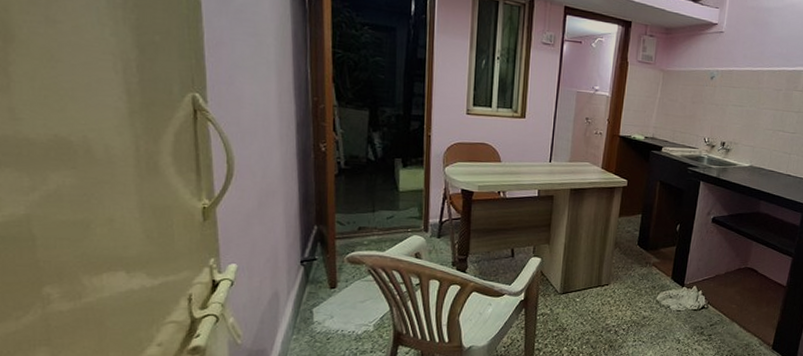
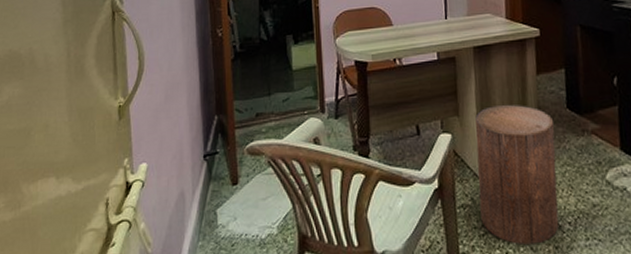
stool: none [556,238,626,344] -> present [475,104,560,245]

